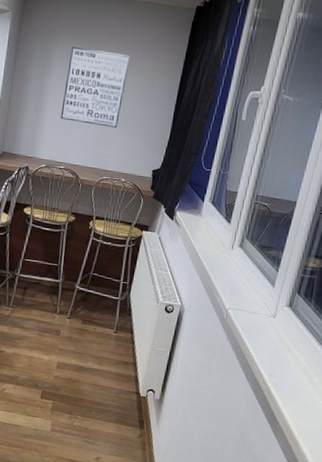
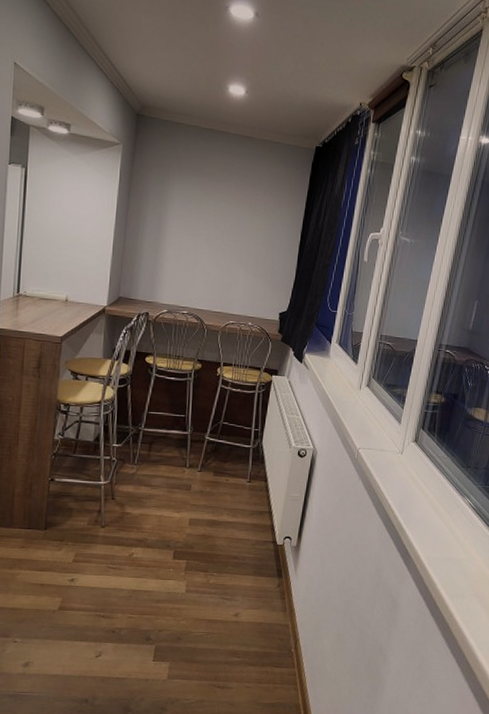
wall art: present [60,46,130,128] -> none [181,184,252,270]

